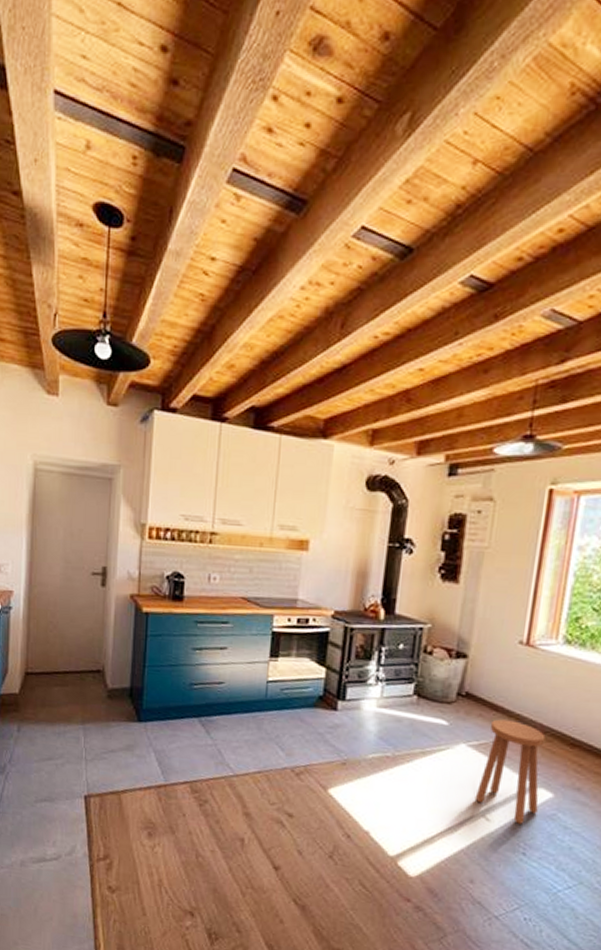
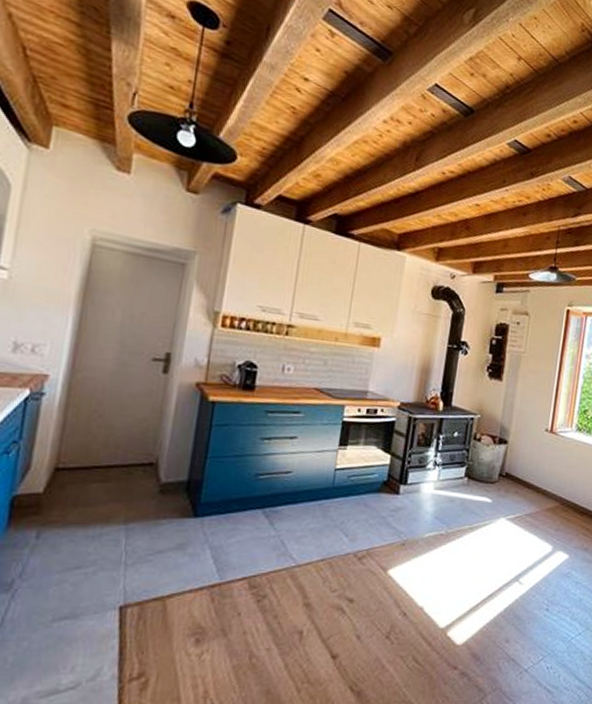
stool: present [474,719,546,824] -> none [511,495,564,584]

